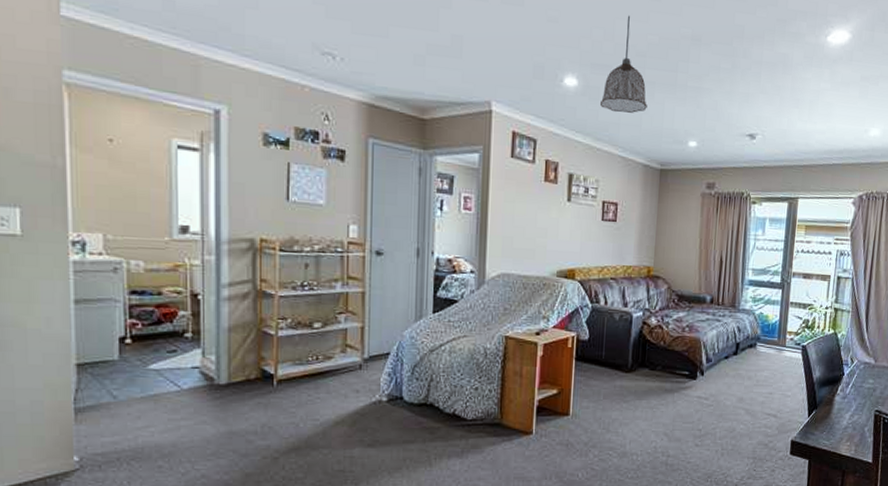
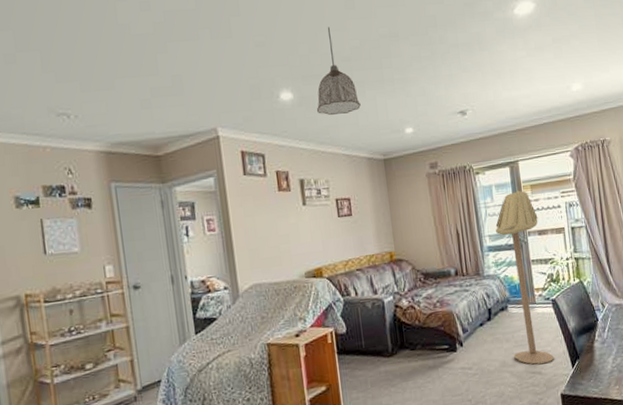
floor lamp: none [753,228,806,408] -> present [495,190,554,365]

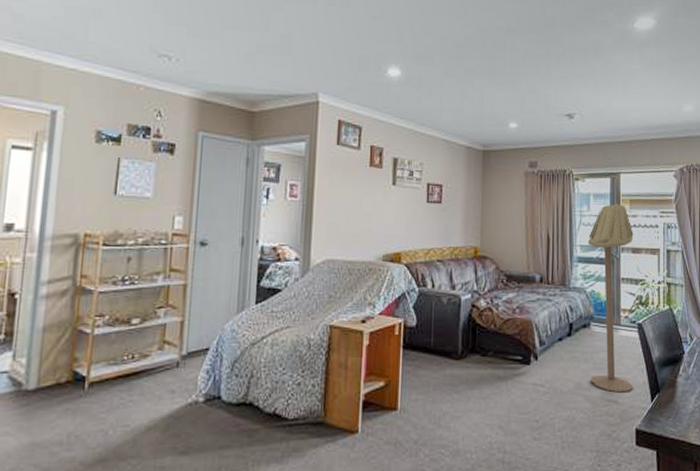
pendant lamp: present [317,27,361,116] -> none [423,11,468,99]

